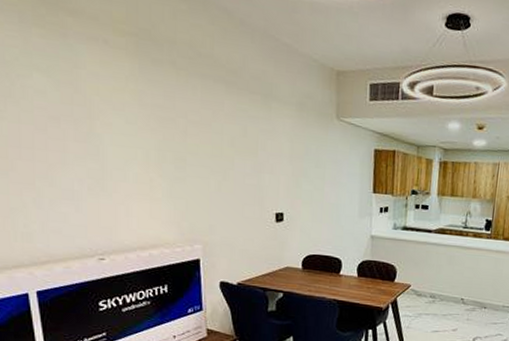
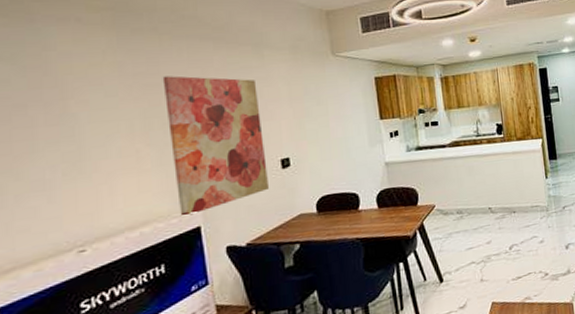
wall art: none [177,112,263,249] -> present [162,76,270,218]

